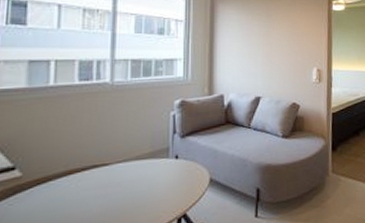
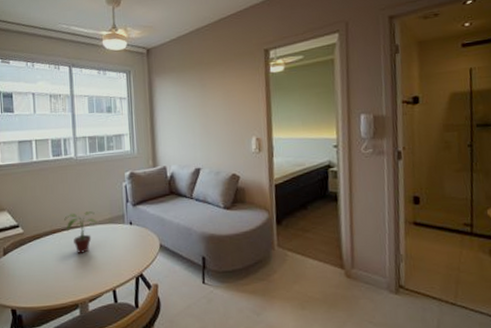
potted plant: none [87,145,134,197] -> present [64,211,98,253]

